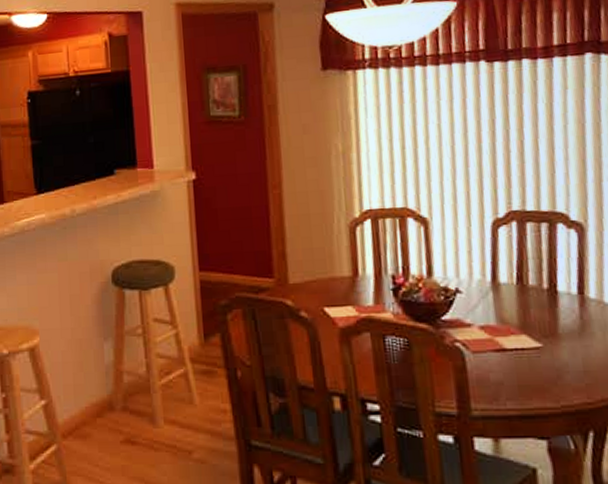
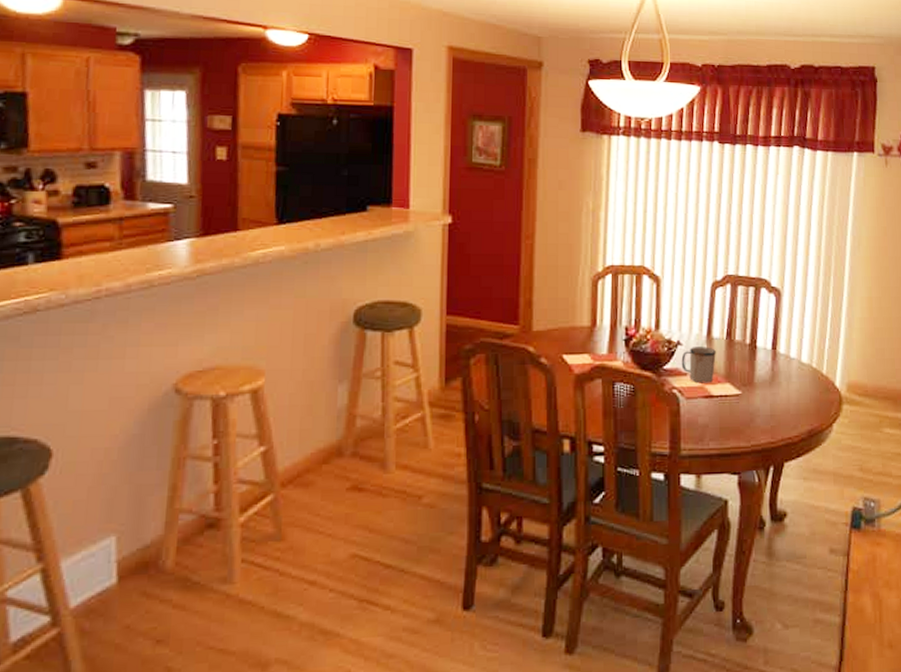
mug: none [462,293,506,335] -> present [681,347,716,383]

